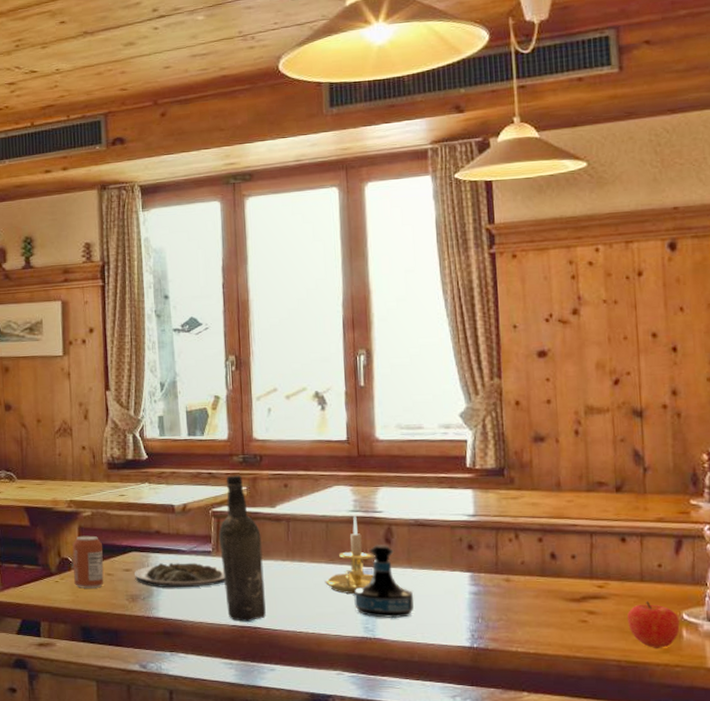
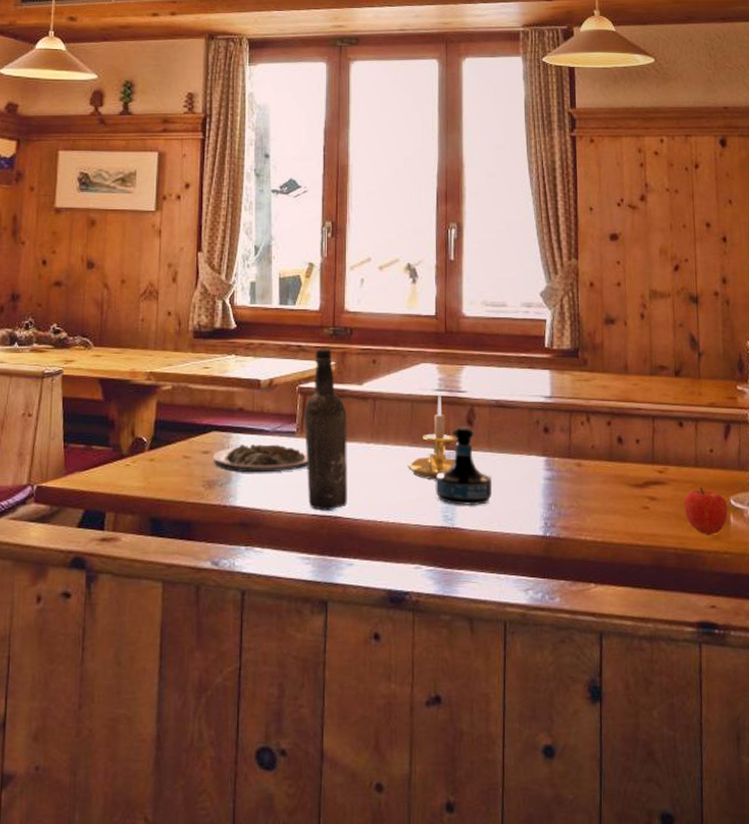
can: present [72,535,104,588] -> none [146,412,181,473]

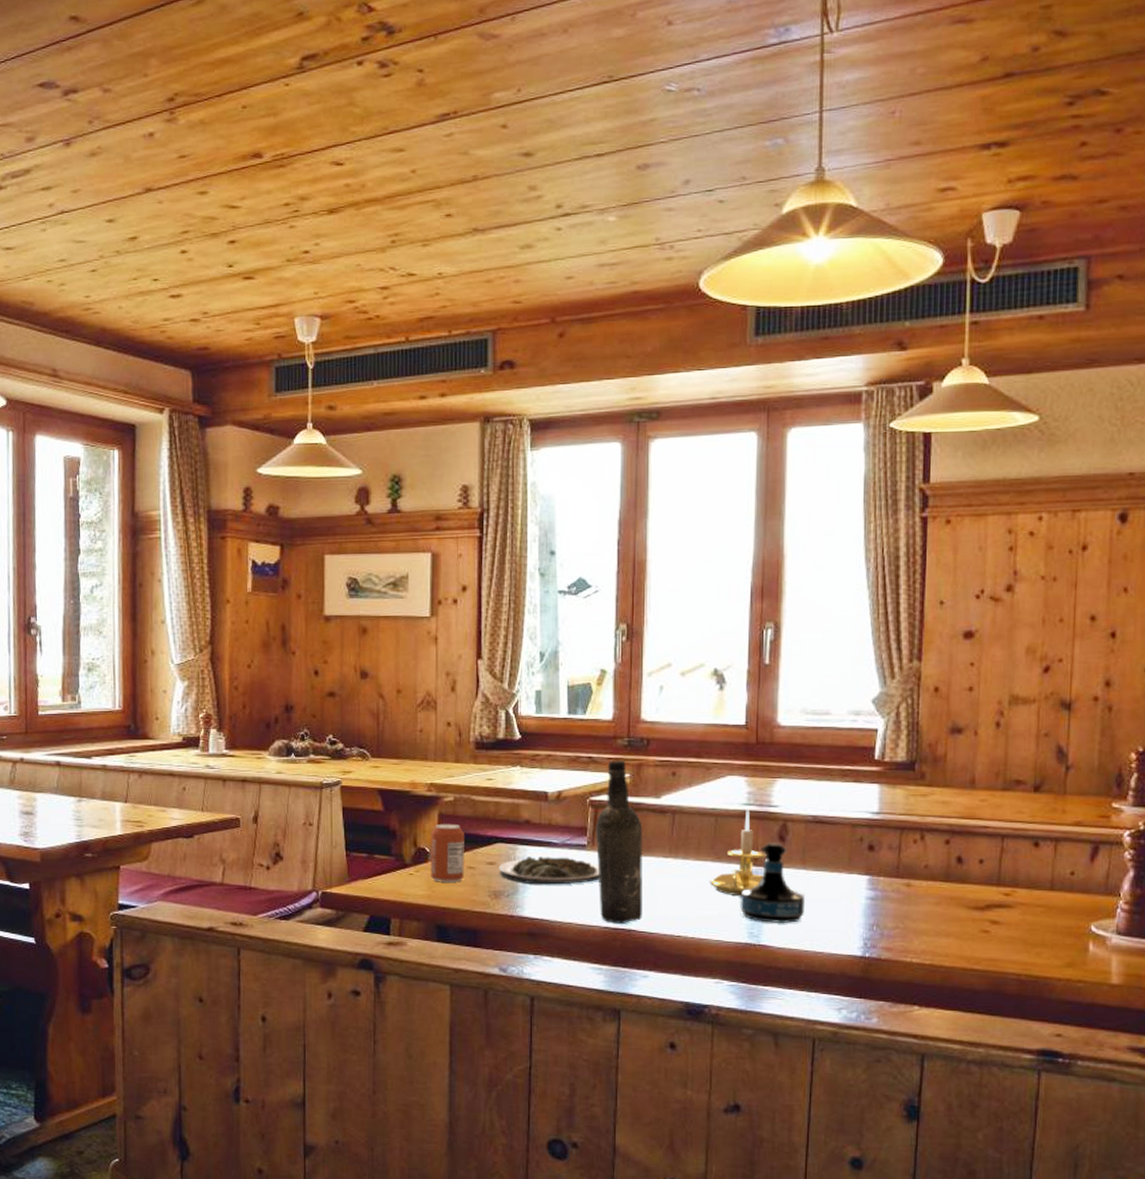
can: none [146,412,181,473] -> present [430,823,464,883]
fruit: present [684,487,728,535] -> none [1032,912,1087,962]

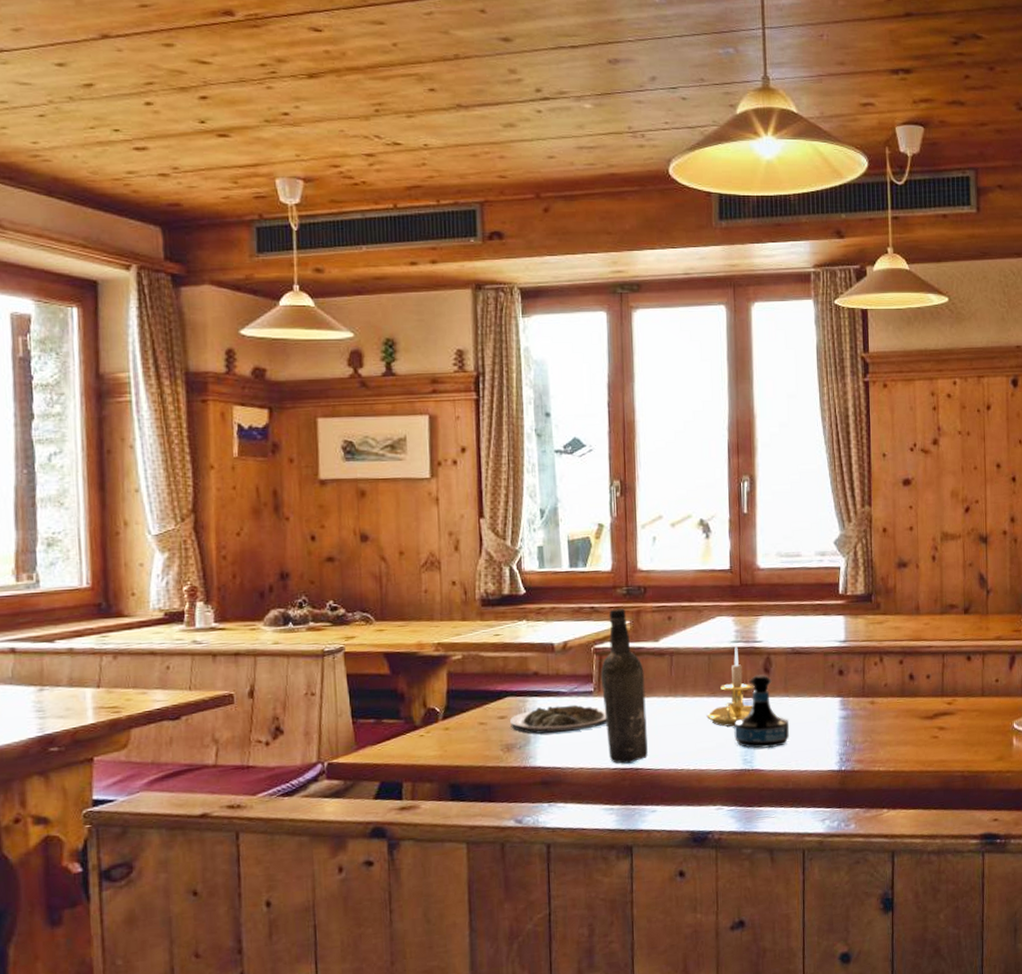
can: present [430,823,464,883] -> none [440,681,476,741]

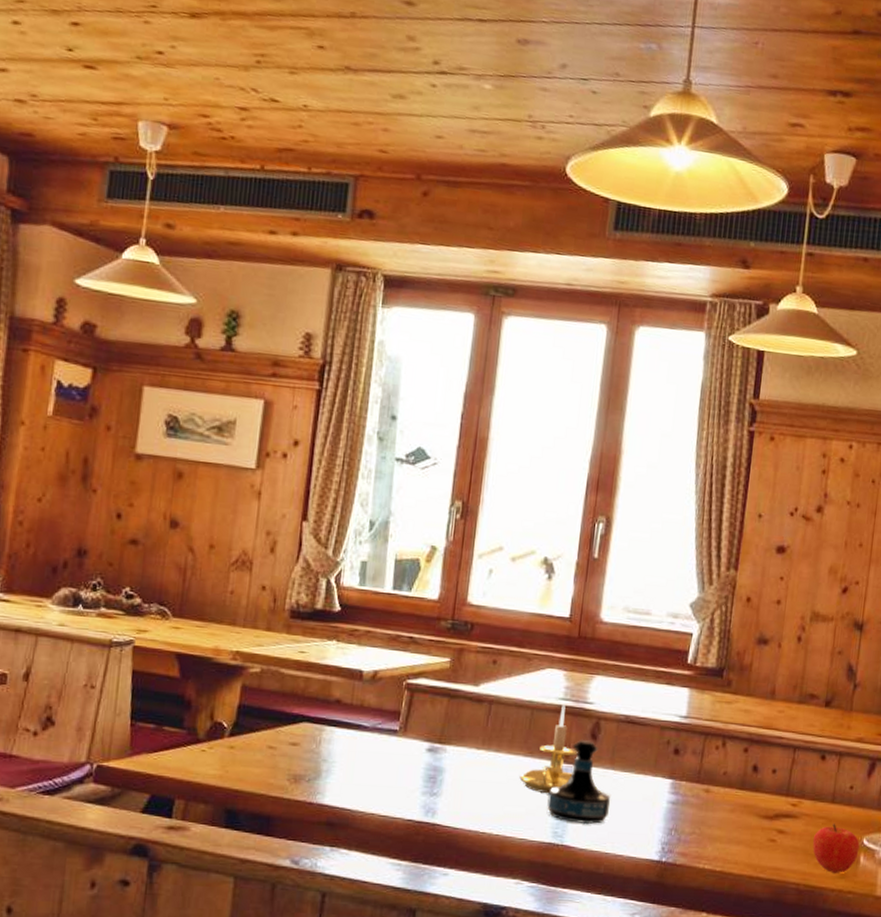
plate: present [509,704,607,734] -> none [301,739,410,772]
beer bottle: present [600,608,648,764] -> none [405,642,458,817]
fruit: none [971,714,1011,757] -> present [813,824,860,873]

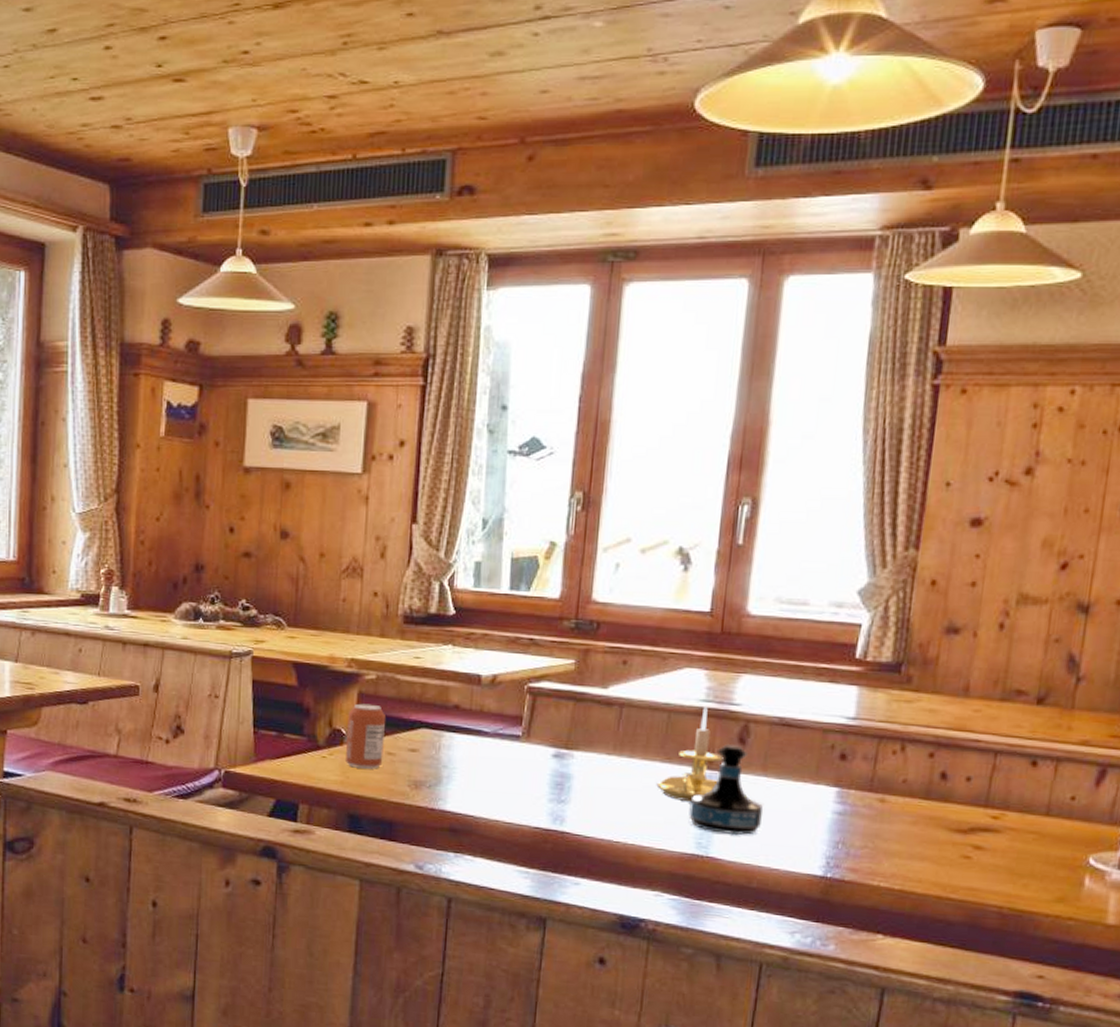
can: none [224,696,268,763] -> present [344,703,385,769]
fruit: present [813,824,860,873] -> none [1020,840,1085,897]

